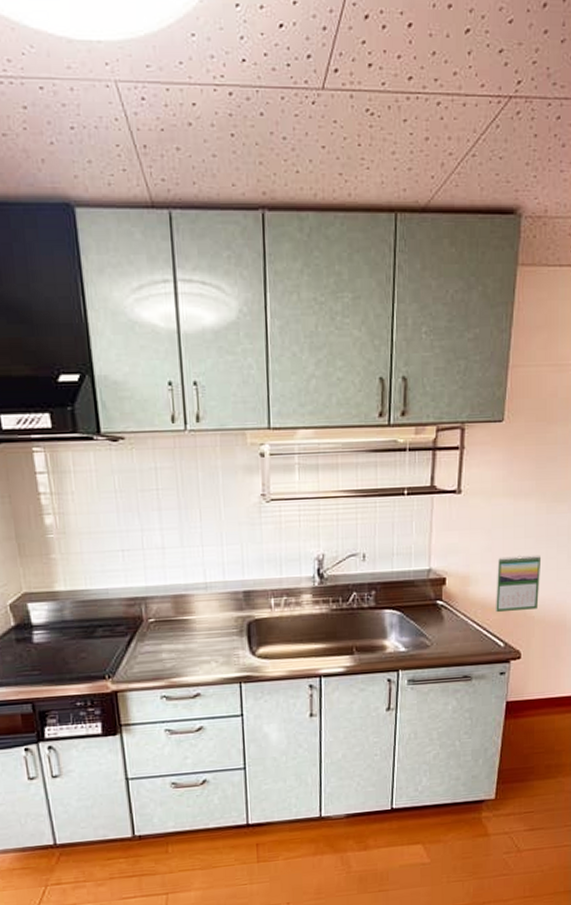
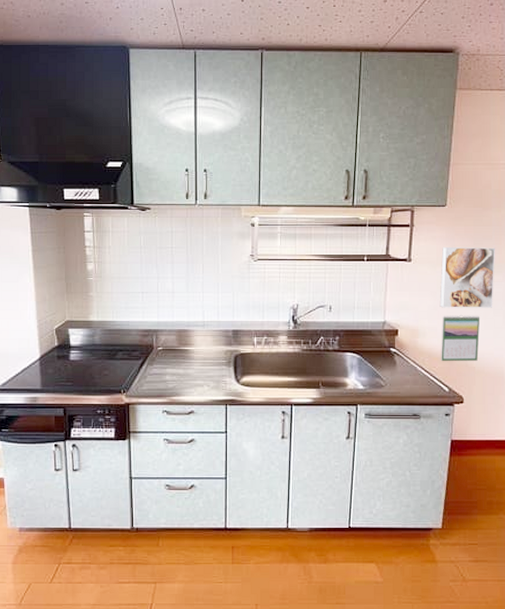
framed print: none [494,471,561,549] -> present [439,246,496,308]

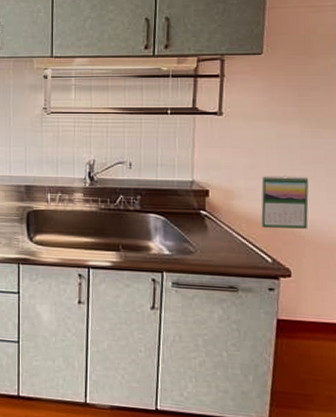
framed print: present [439,246,496,308] -> none [257,98,326,169]

